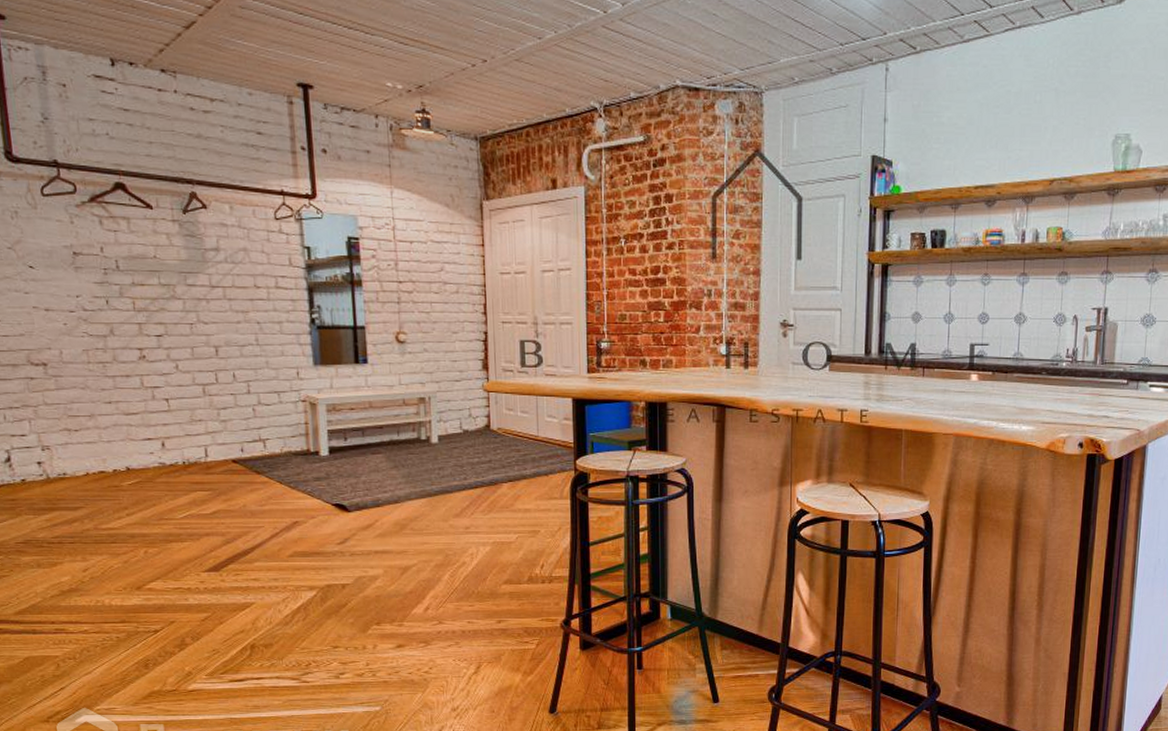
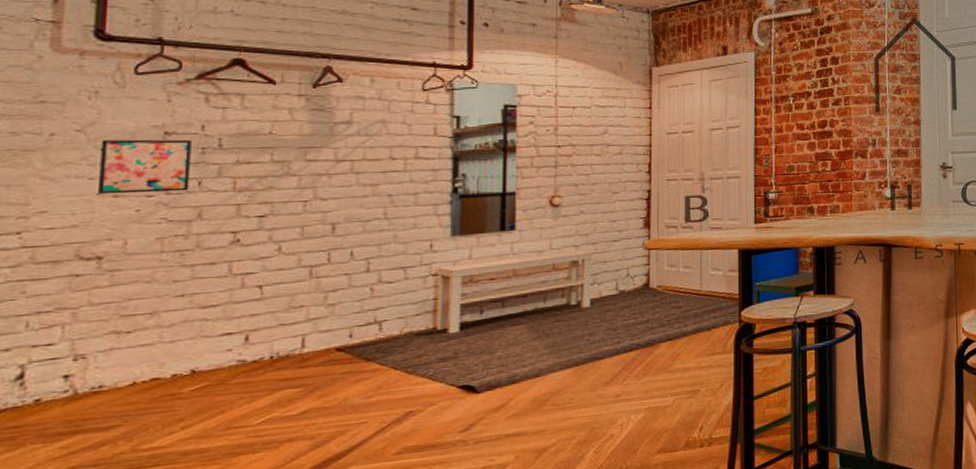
wall art: none [28,258,100,309] -> present [96,139,191,195]

